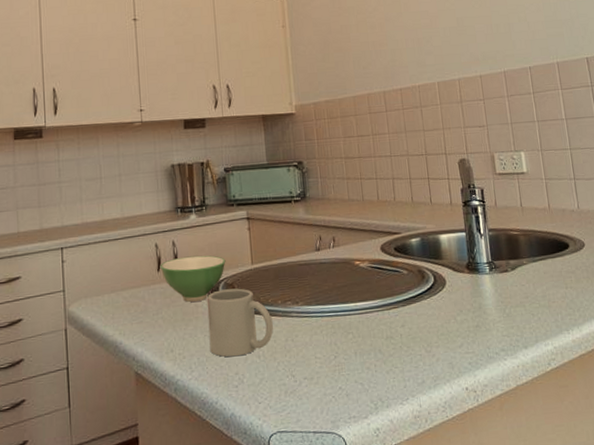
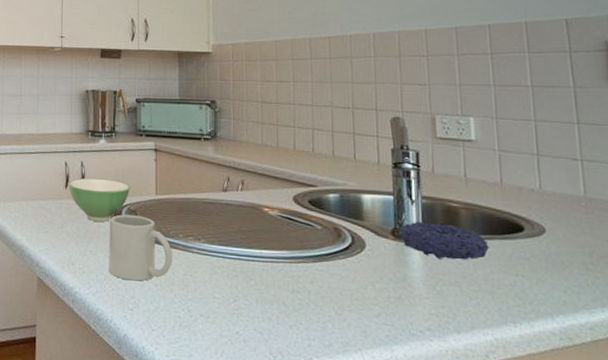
sponge: none [473,251,544,284] -> present [401,221,489,260]

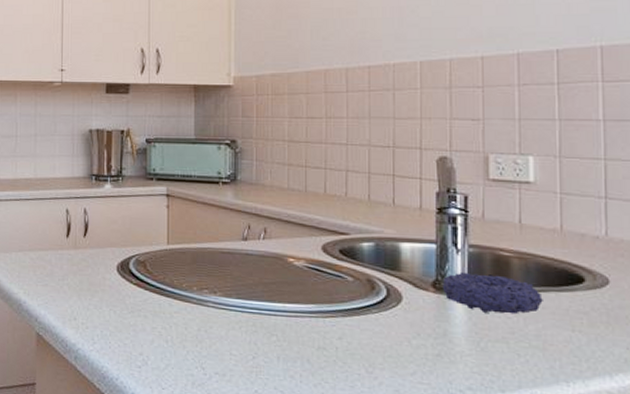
bowl: present [67,178,131,223] -> none [69,226,139,275]
mug: present [109,214,172,281] -> none [115,266,185,337]

